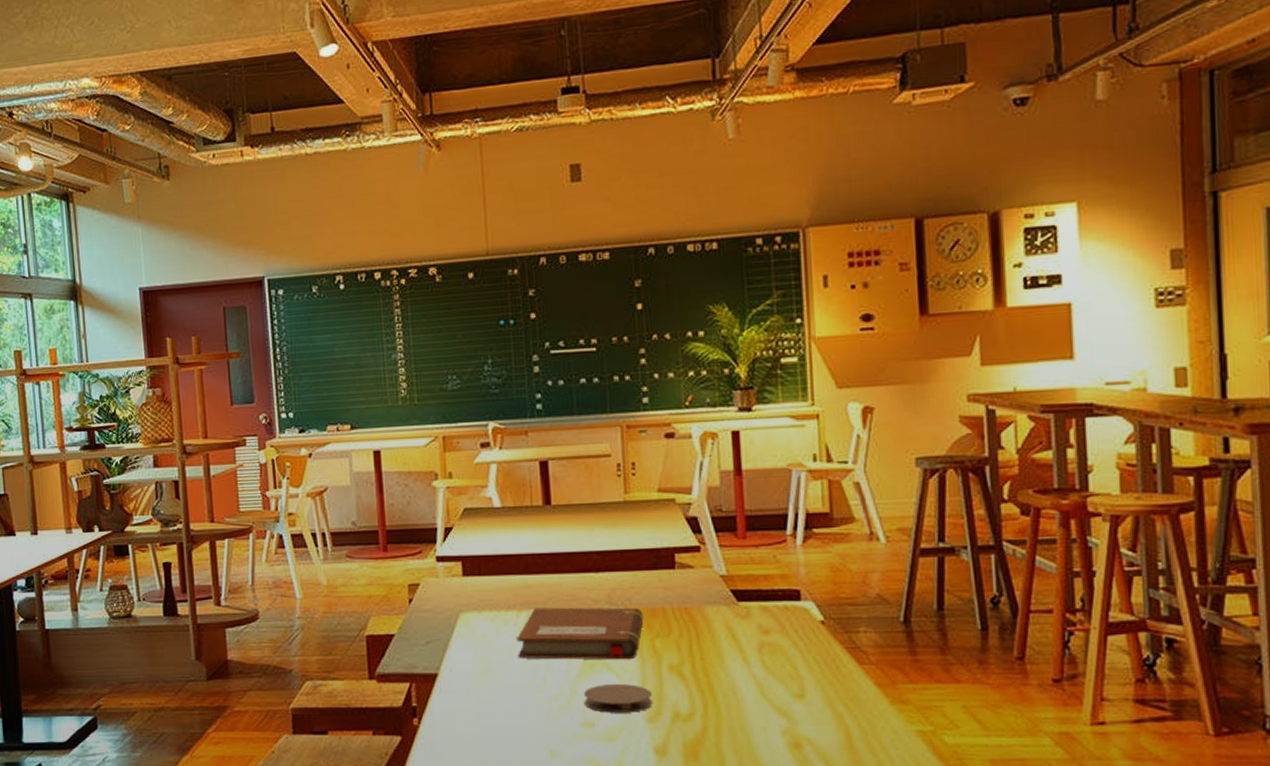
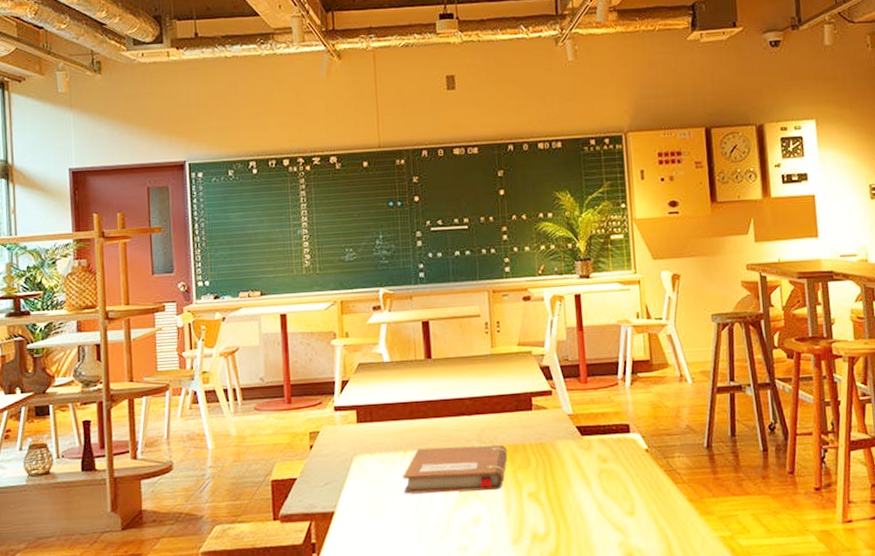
coaster: present [584,683,654,713] -> none [459,511,516,538]

